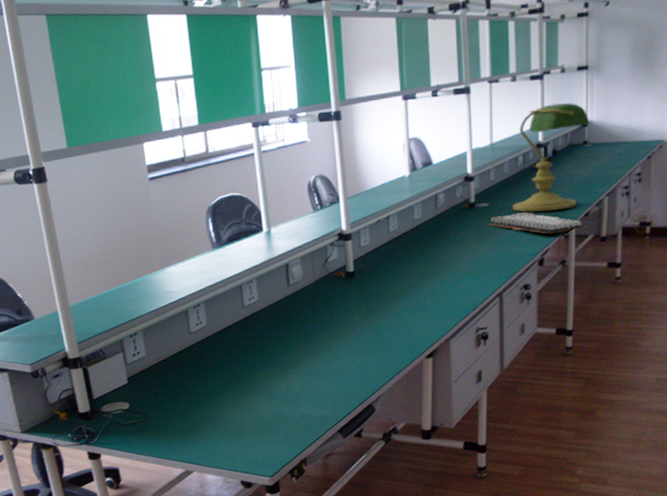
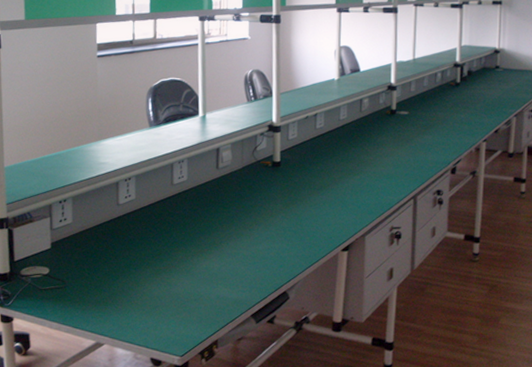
keyboard: present [488,212,589,234] -> none [407,123,498,145]
desk lamp: present [513,103,590,212] -> none [430,30,502,125]

